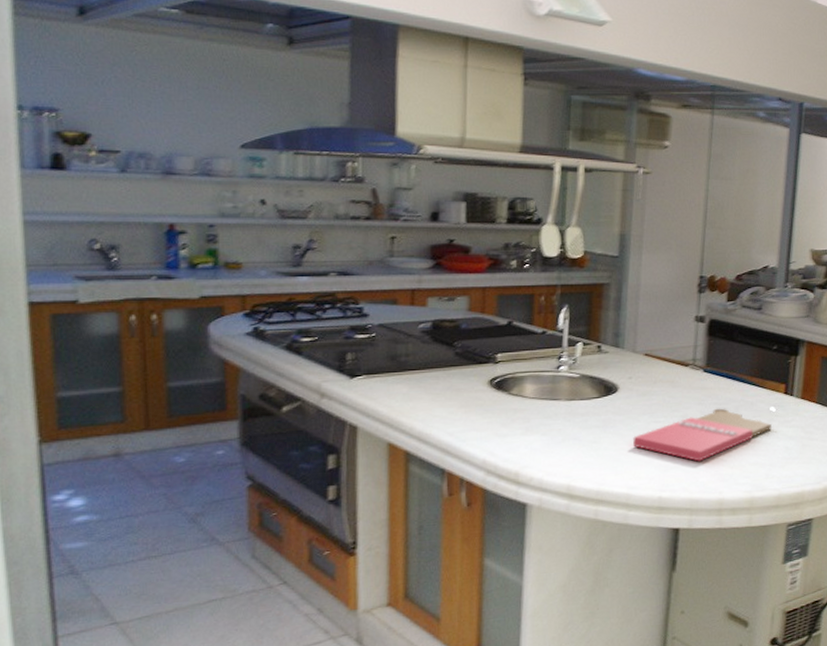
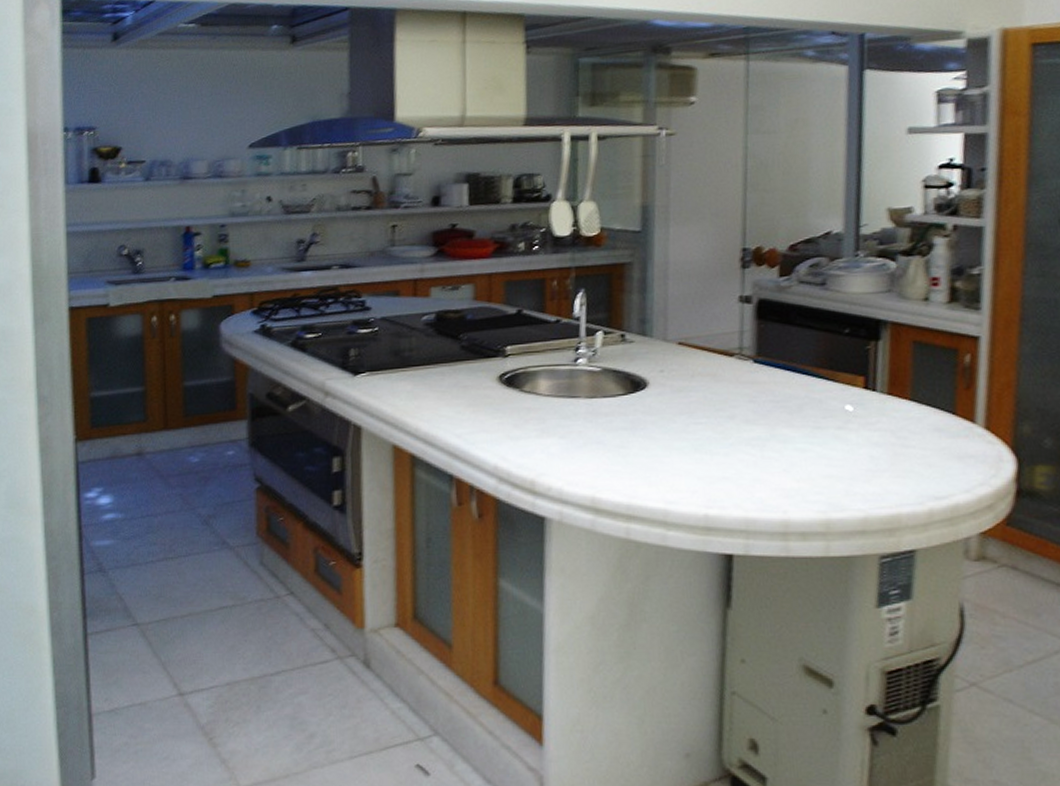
cutting board: present [633,408,772,462] -> none [669,406,849,473]

